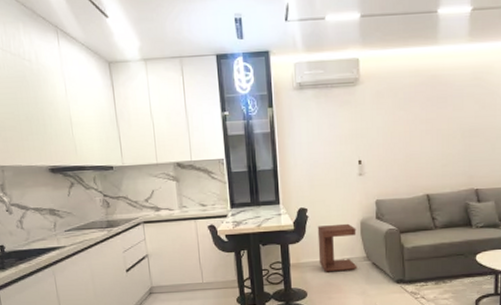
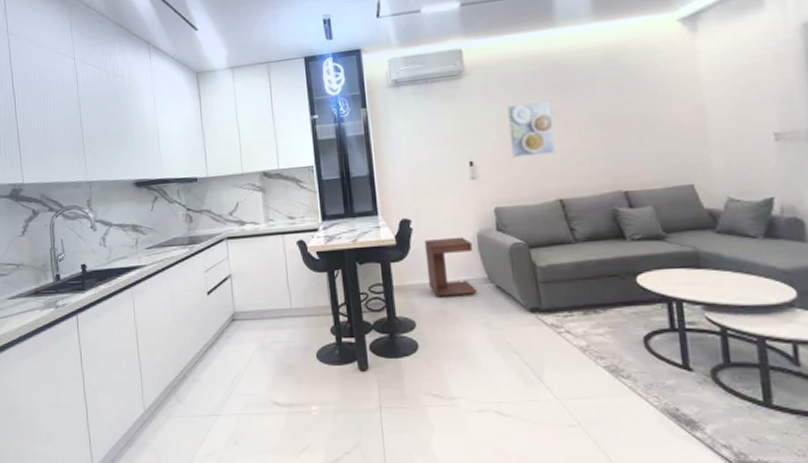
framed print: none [393,110,428,159] -> present [507,100,556,158]

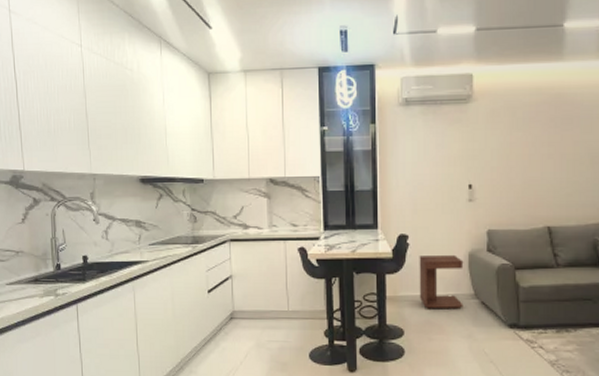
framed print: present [507,100,556,158] -> none [509,132,551,184]

